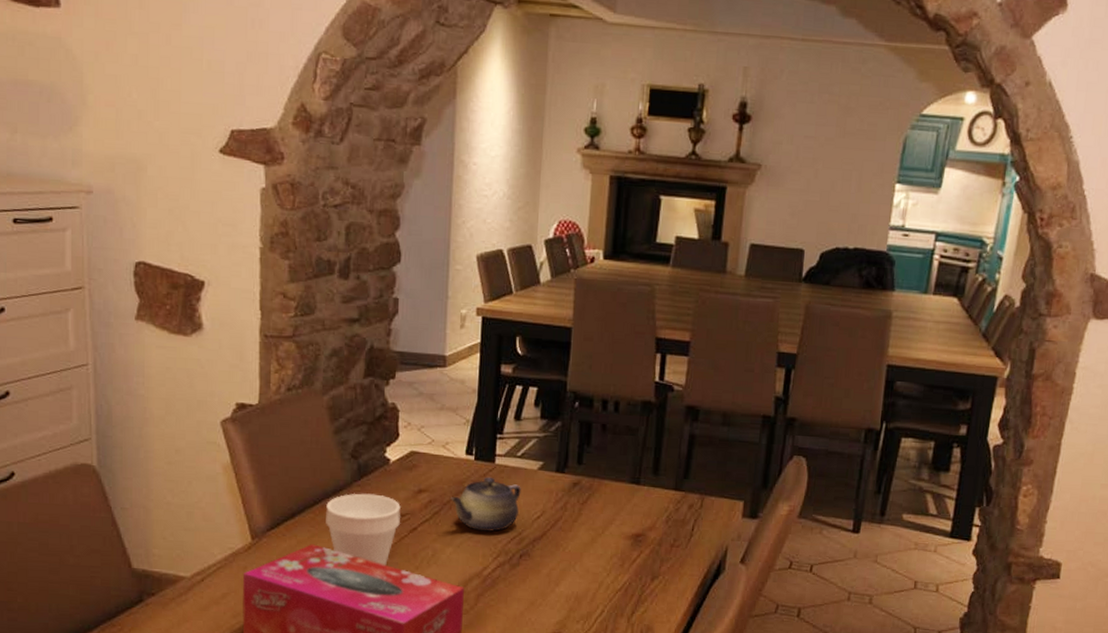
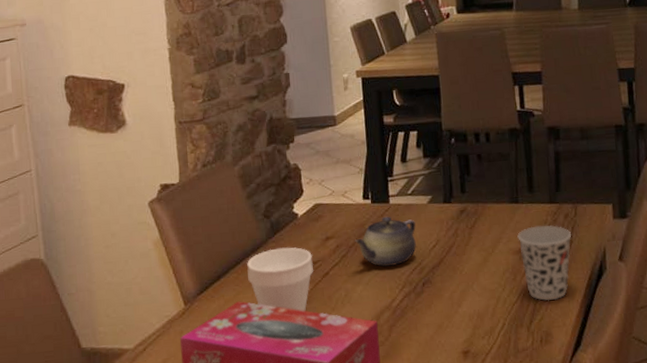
cup: none [632,512,693,594] -> present [517,225,572,301]

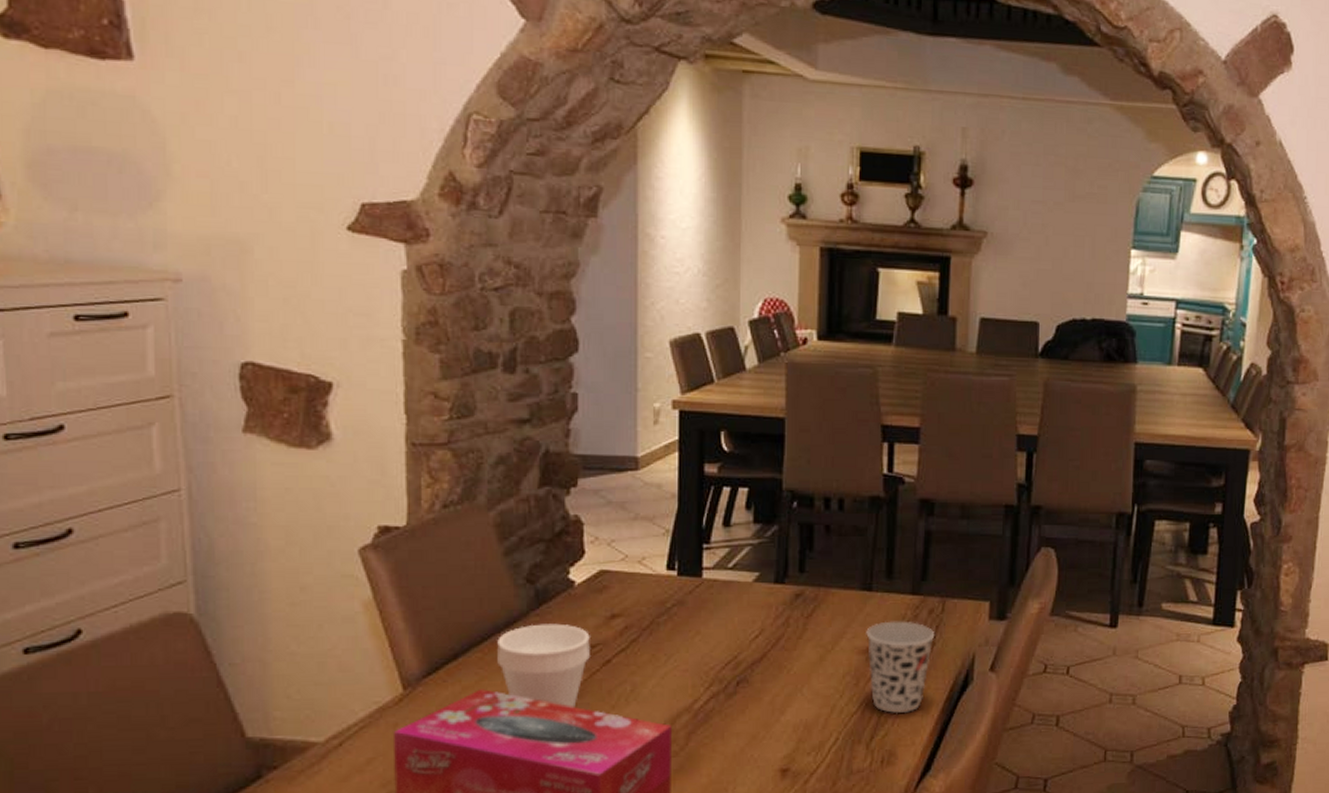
teapot: present [354,216,416,267] -> none [649,594,734,658]

